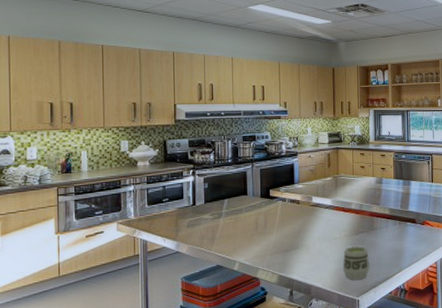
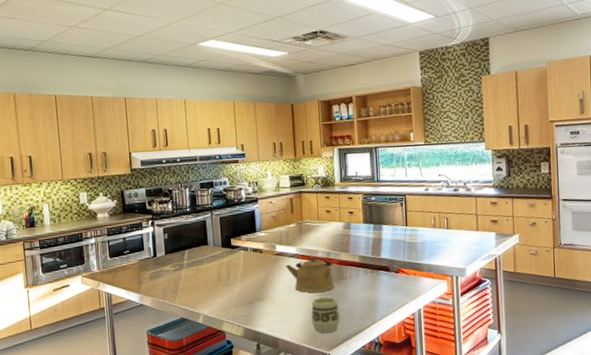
kettle: none [320,208,366,242] -> present [285,256,335,293]

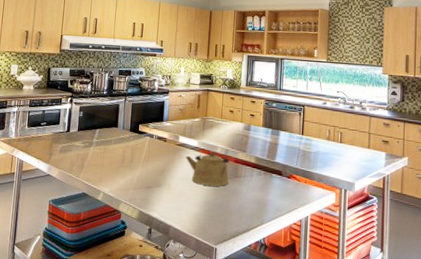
cup: present [311,297,341,333] -> none [202,191,231,227]

